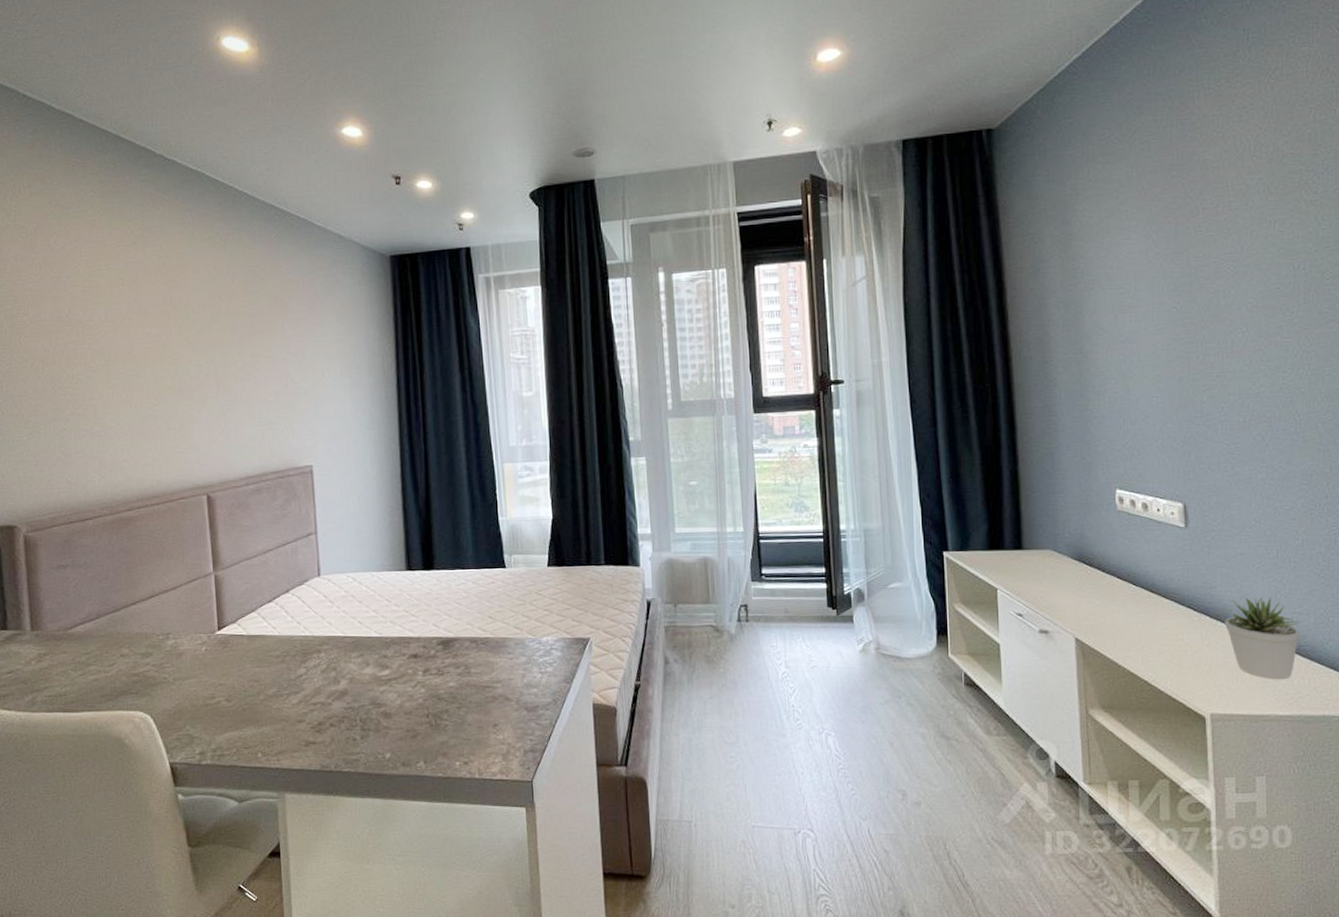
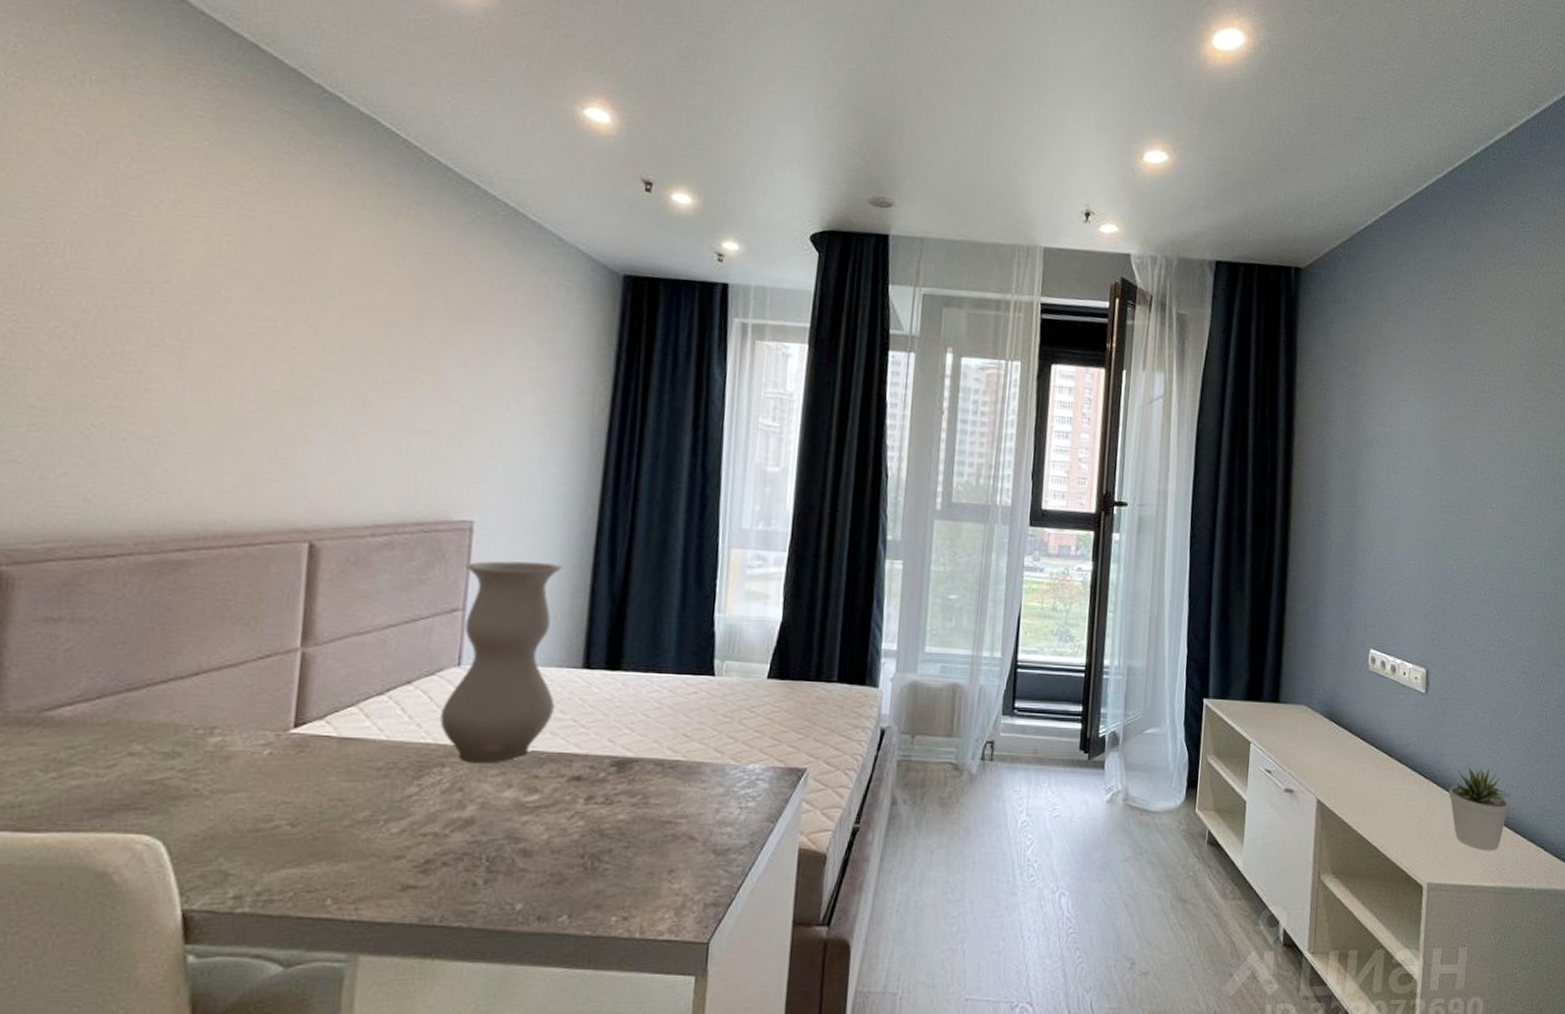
vase: none [312,491,390,649] -> present [439,561,562,764]

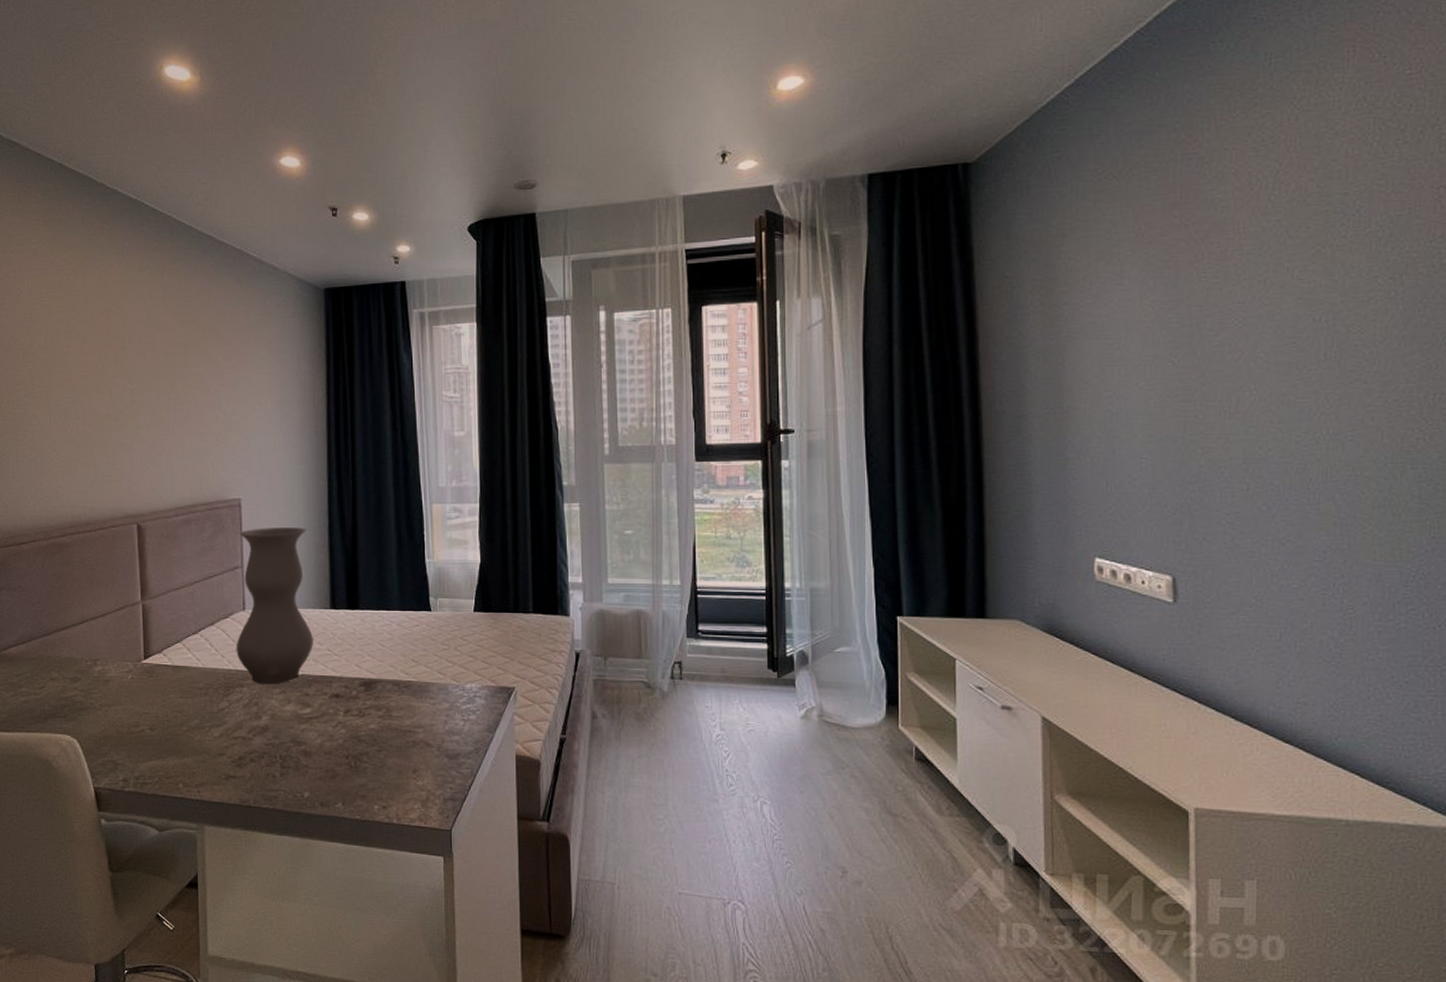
potted plant: present [1447,767,1510,851] -> none [1212,683,1305,776]

